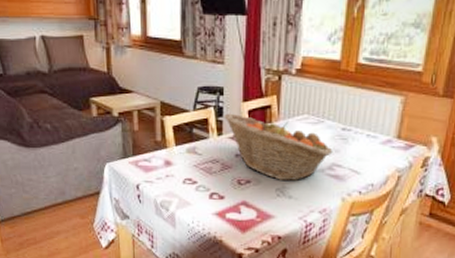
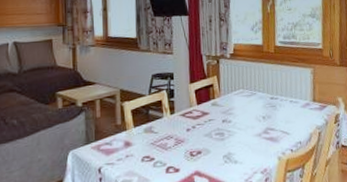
fruit basket: present [224,113,333,181] -> none [175,93,266,148]

